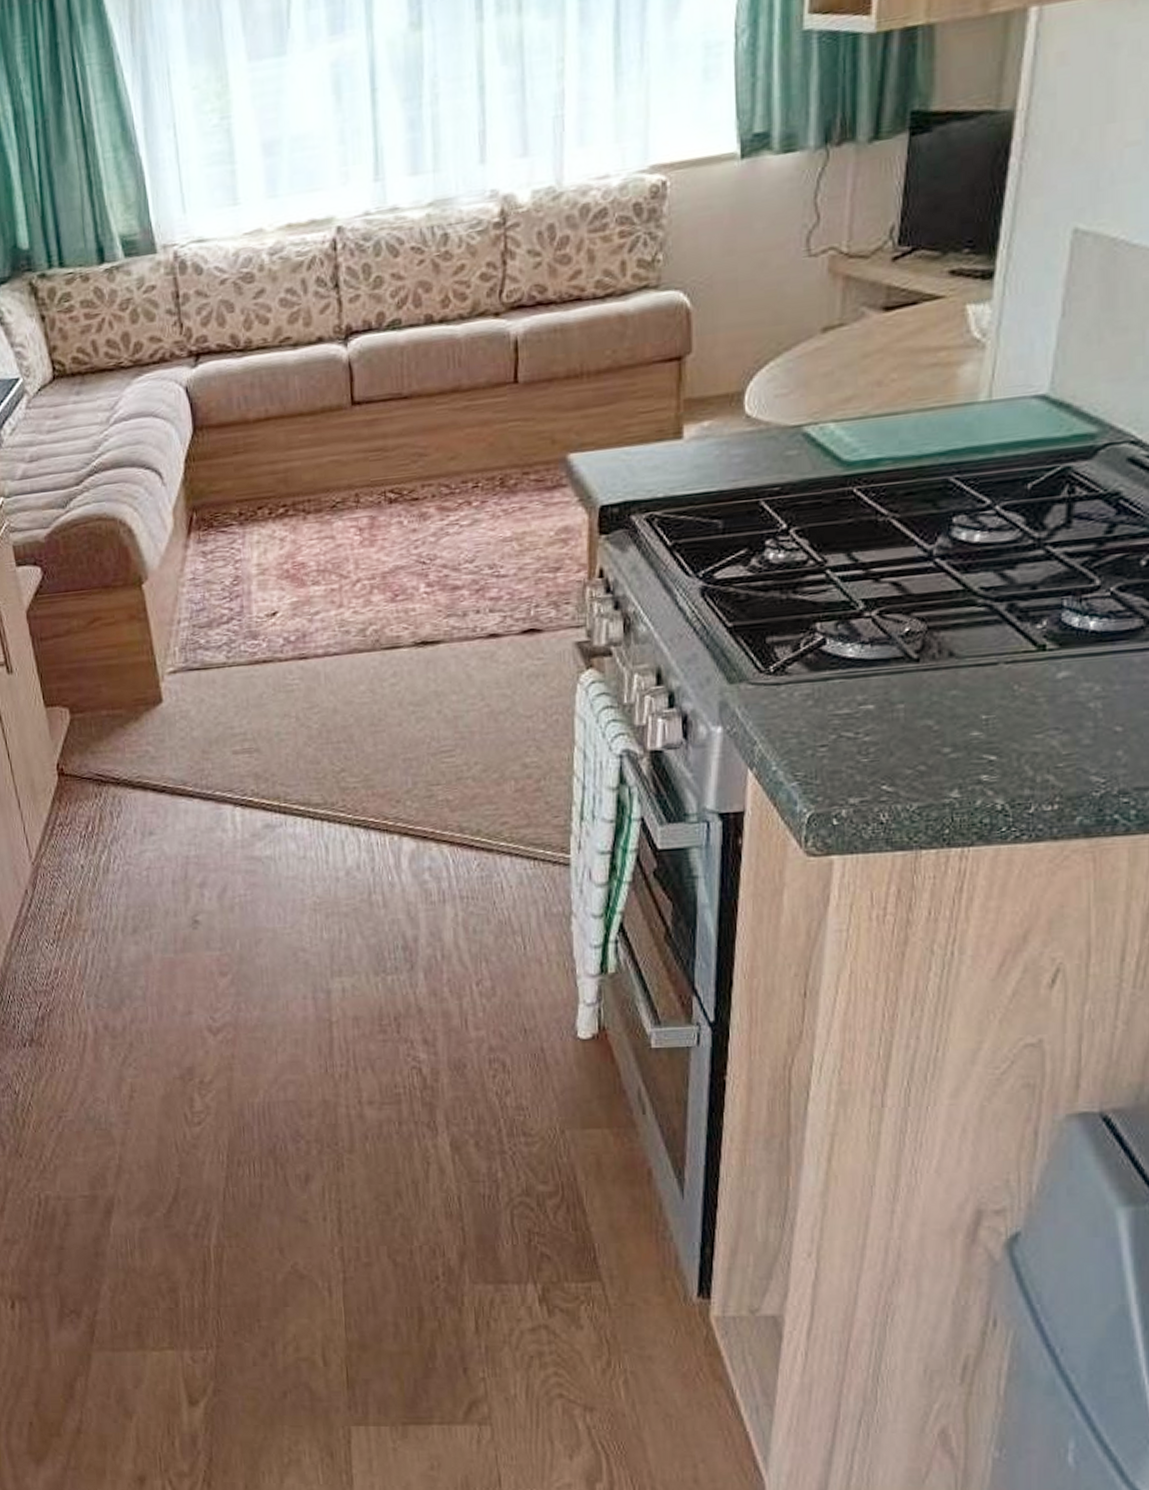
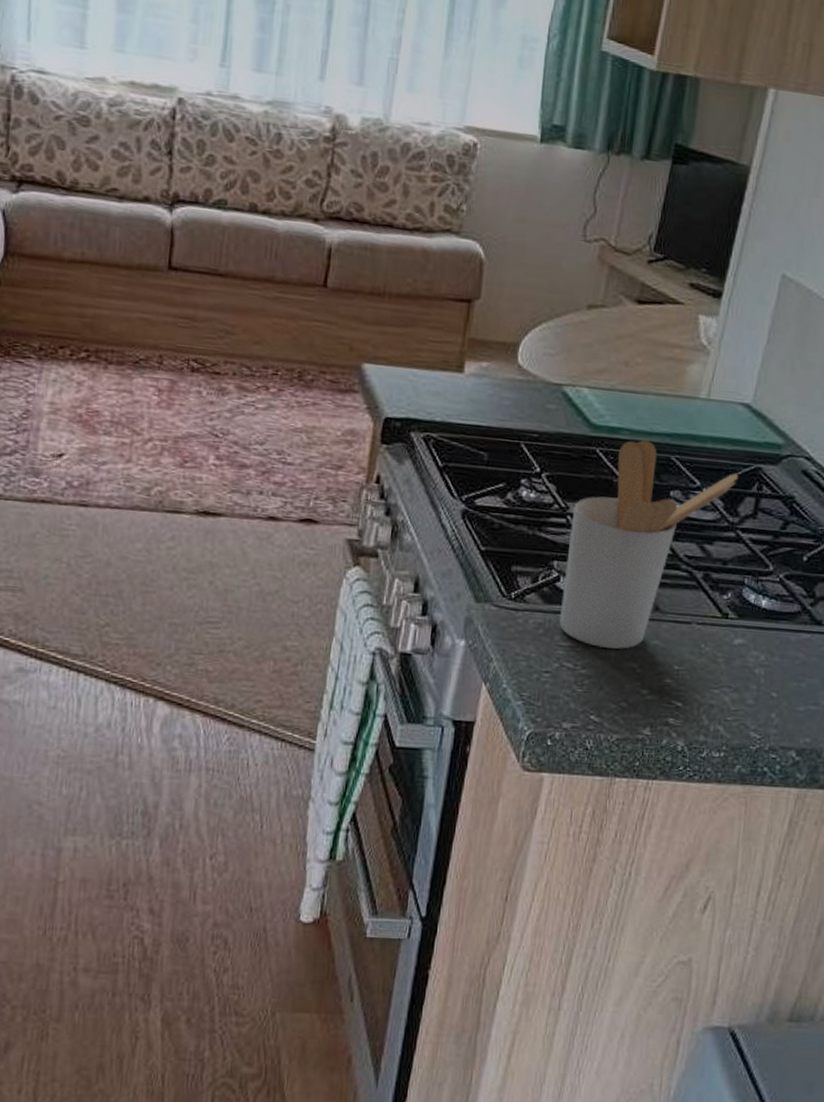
utensil holder: none [831,466,1041,710] -> present [559,440,739,649]

